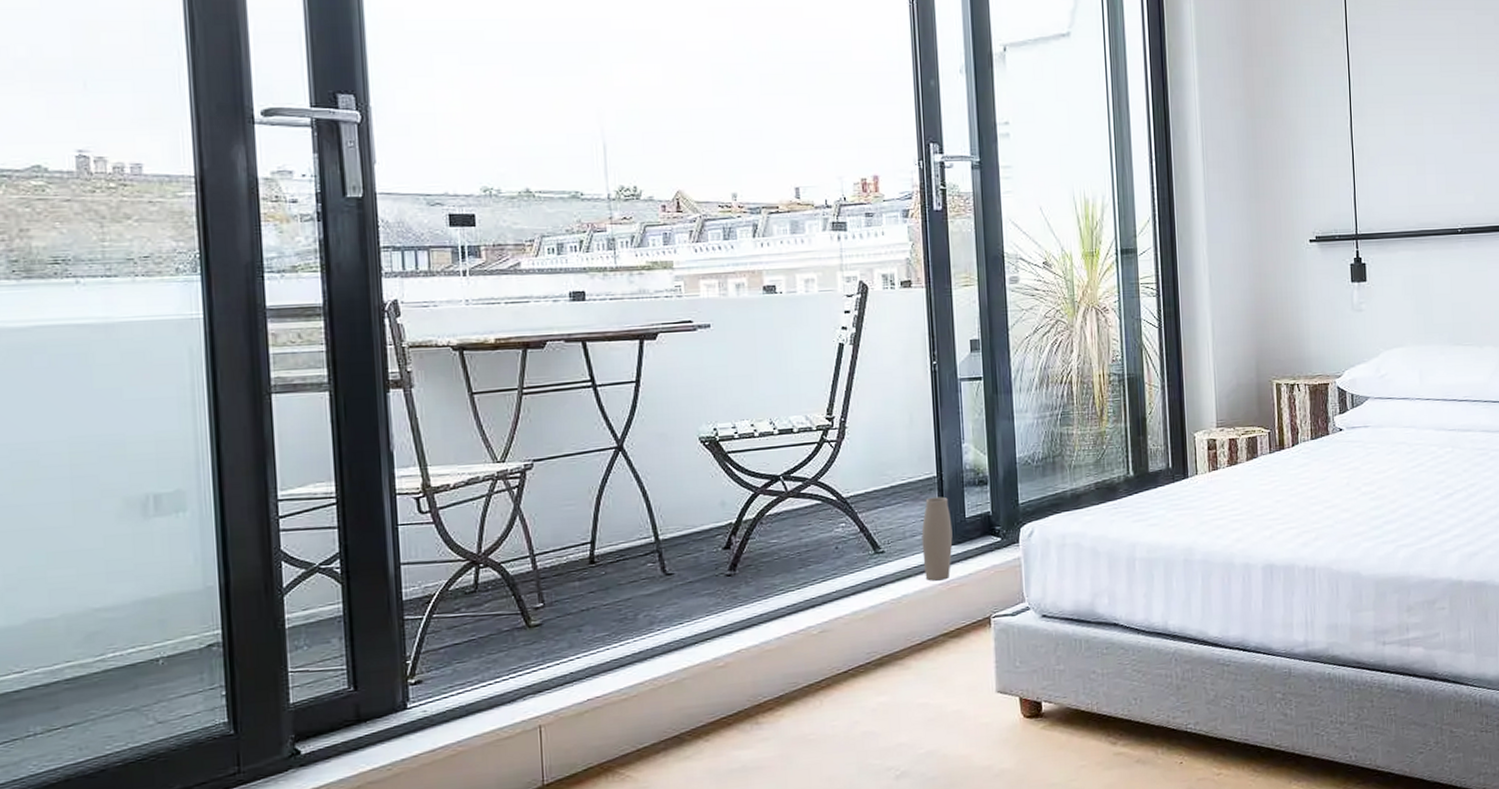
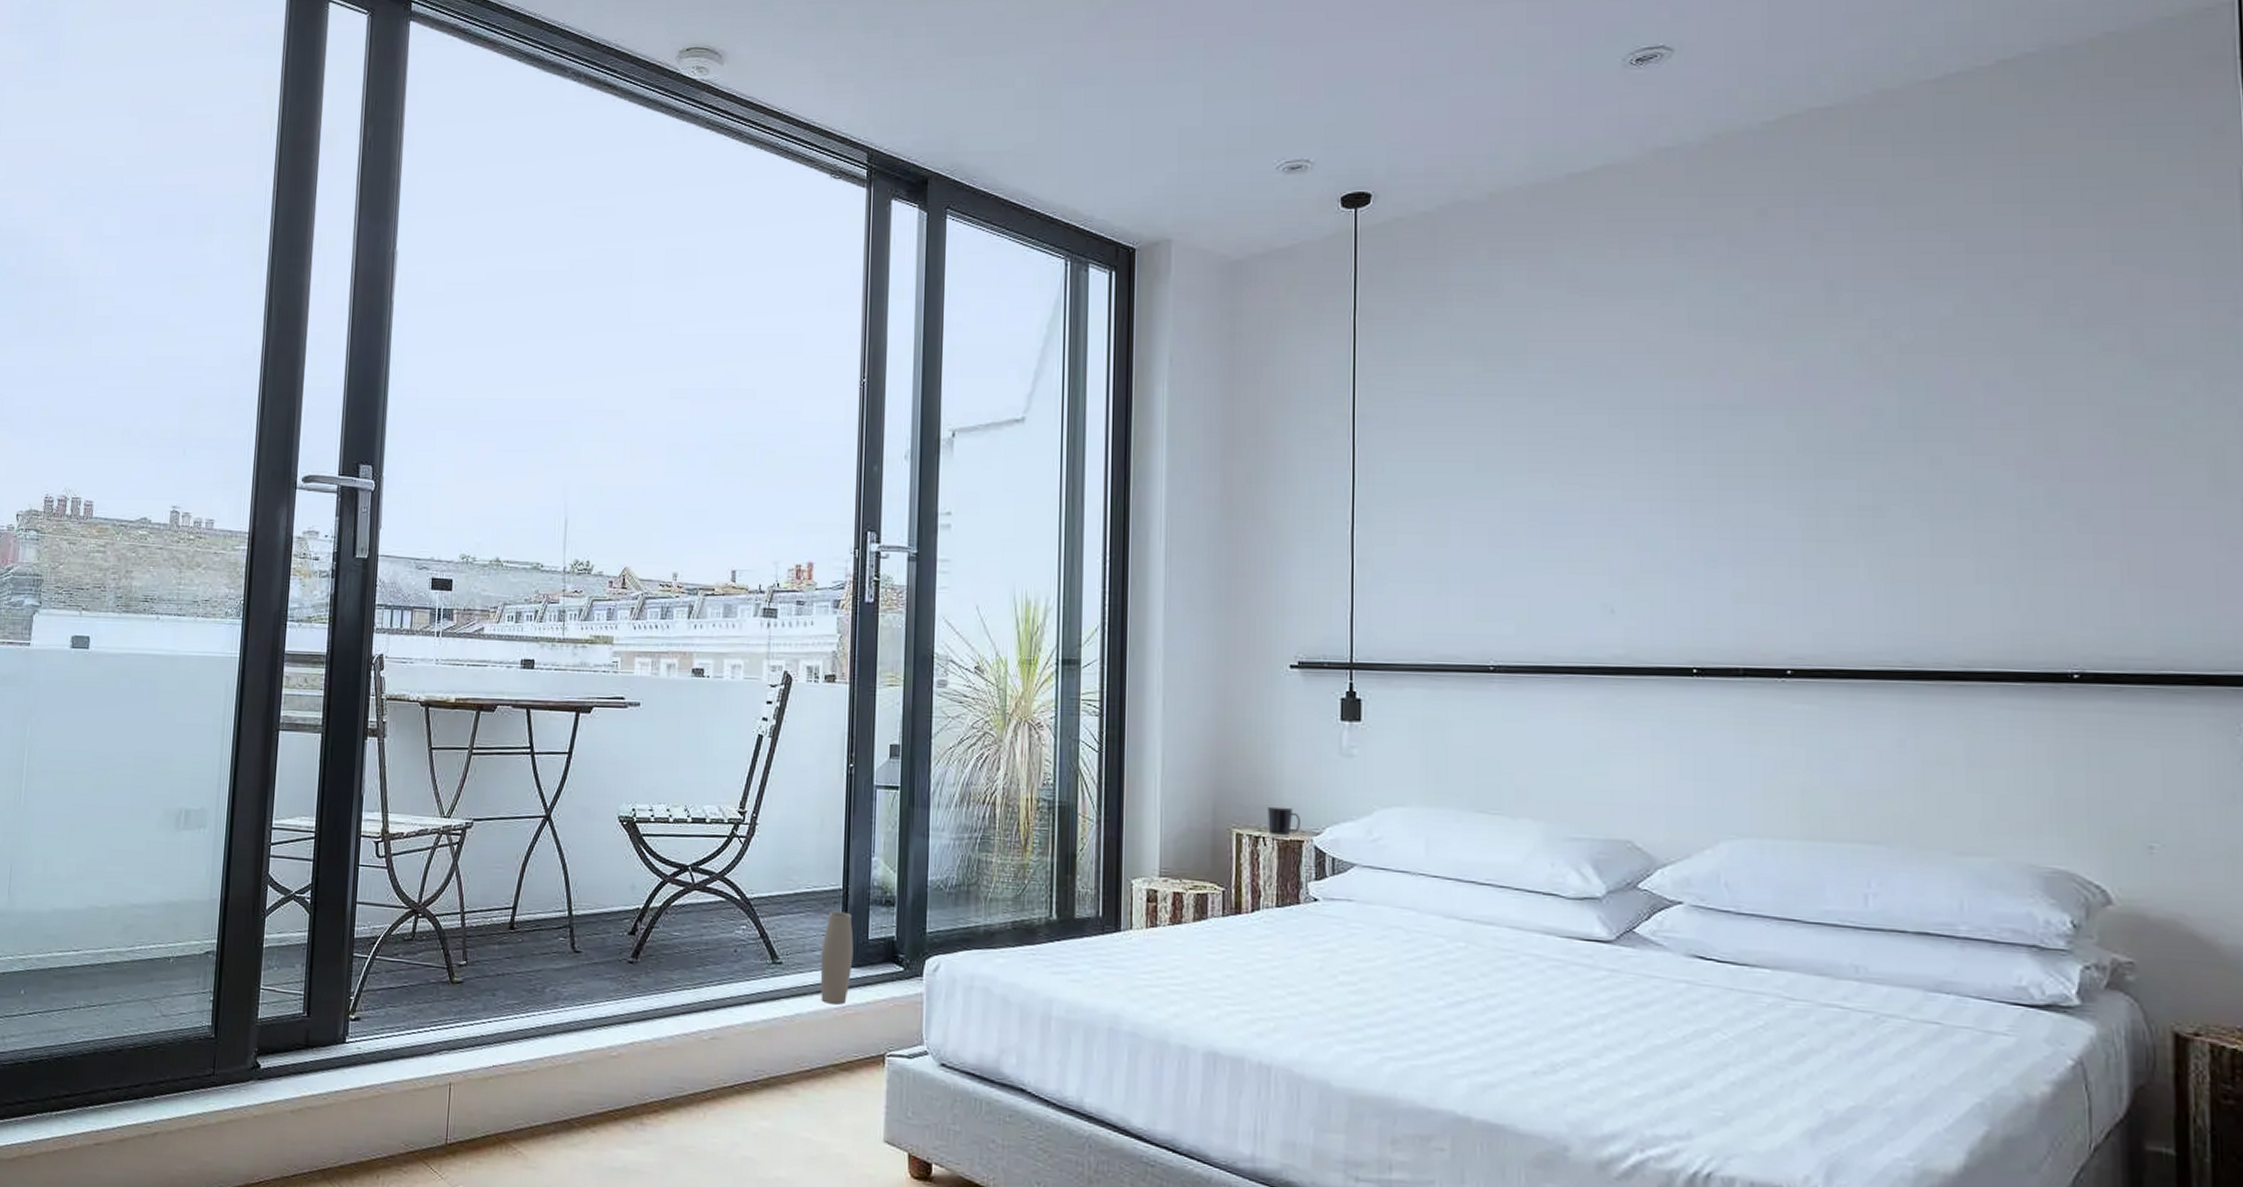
mug: none [1298,357,1326,383] -> present [1266,806,1301,838]

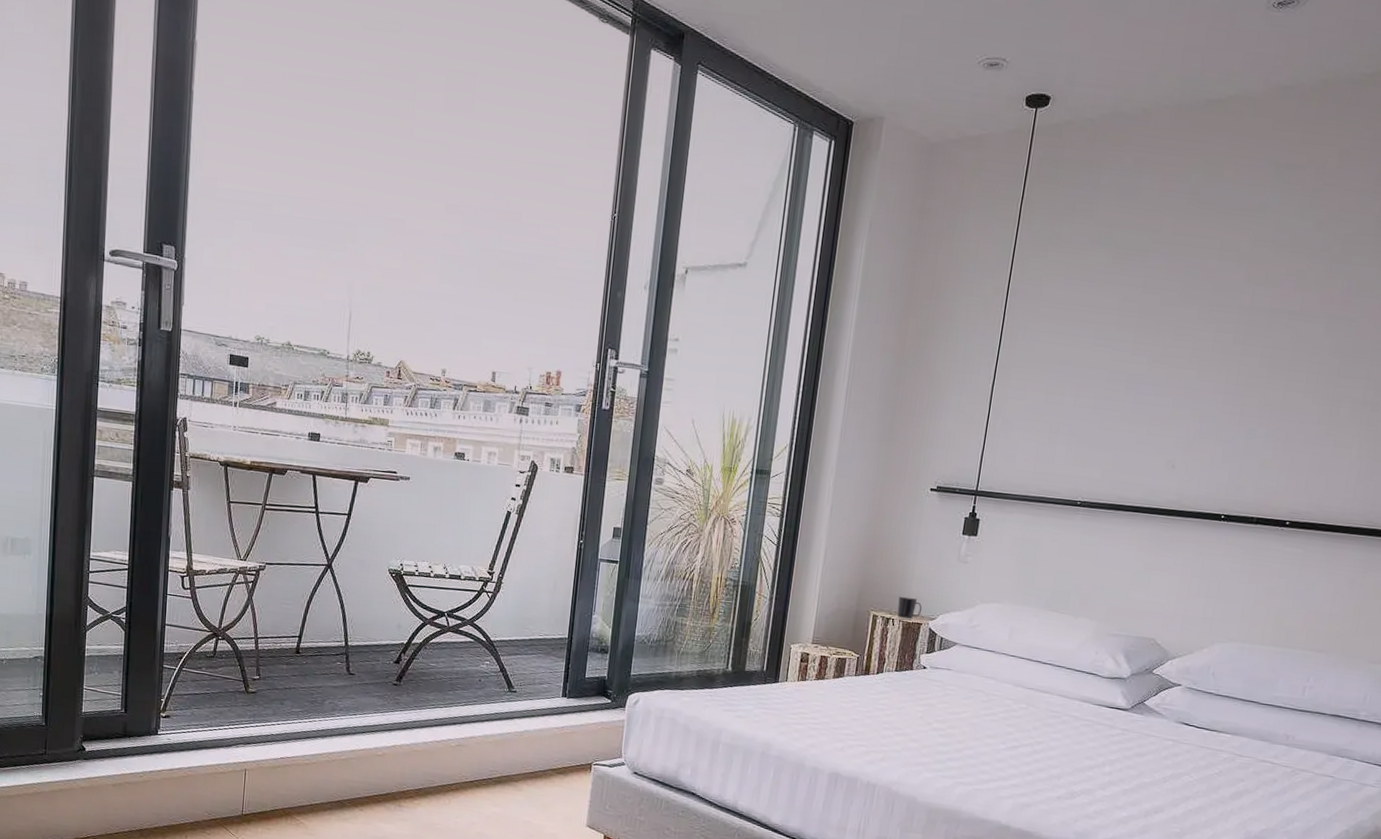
vase: present [820,911,854,1006] -> none [545,654,574,726]

